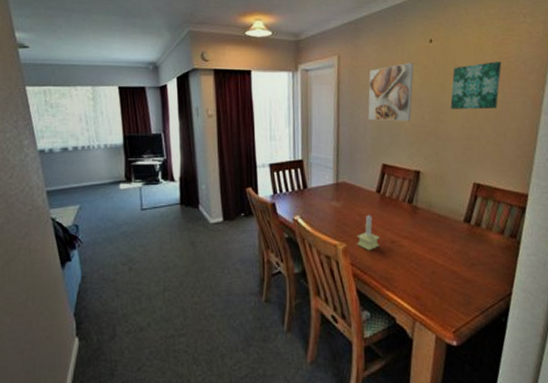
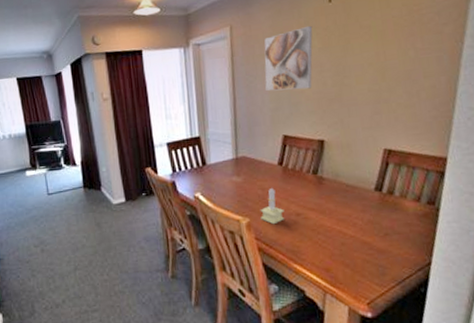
wall art: present [450,61,502,109] -> none [355,15,412,72]

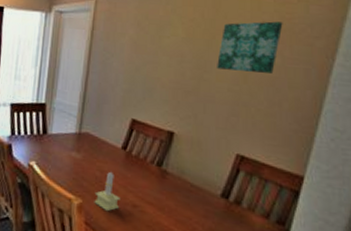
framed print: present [264,25,313,91] -> none [121,13,179,77]
wall art: none [355,15,412,72] -> present [217,21,283,73]

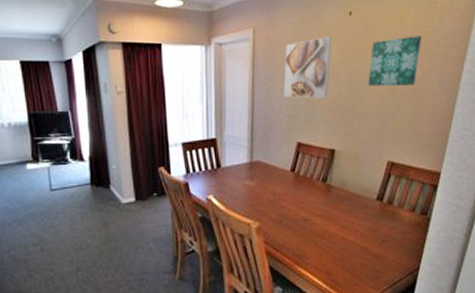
candle: present [94,171,121,212] -> none [270,193,293,229]
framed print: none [121,13,179,77] -> present [283,36,333,99]

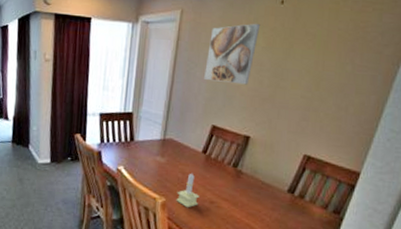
candle: none [270,193,293,229] -> present [176,173,200,208]
wall art: present [368,36,422,86] -> none [293,30,357,80]

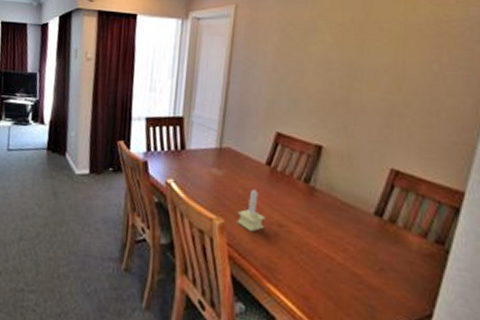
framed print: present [204,23,261,85] -> none [264,18,326,86]

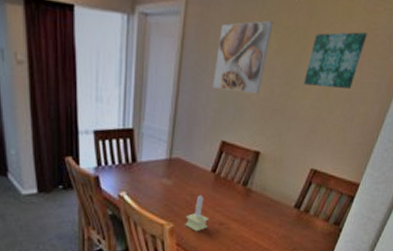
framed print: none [264,18,326,86] -> present [213,20,274,94]
wall art: none [368,24,440,81] -> present [304,32,368,89]

